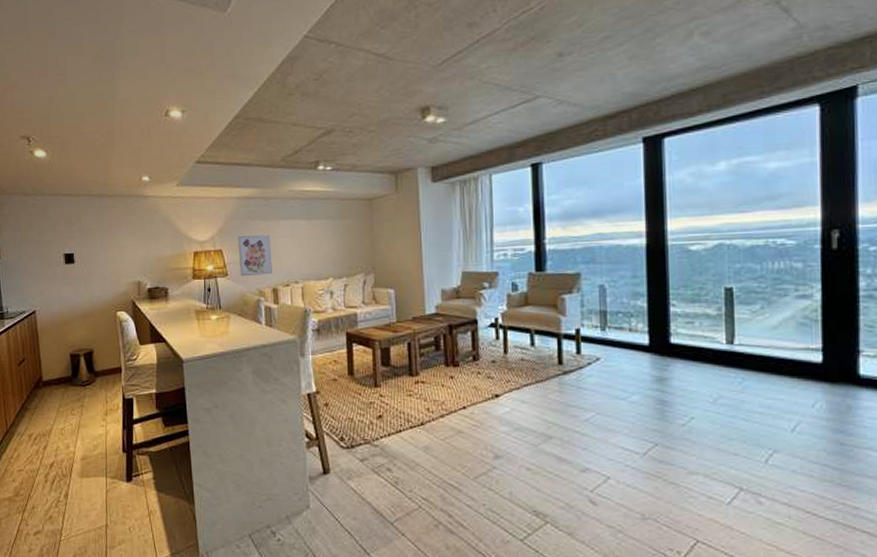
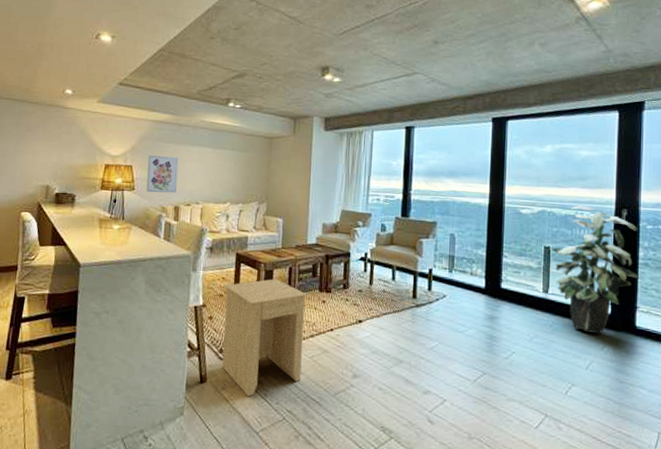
side table: none [337,357,434,486] -> present [222,279,308,397]
indoor plant: none [732,232,862,389] -> present [549,205,640,335]

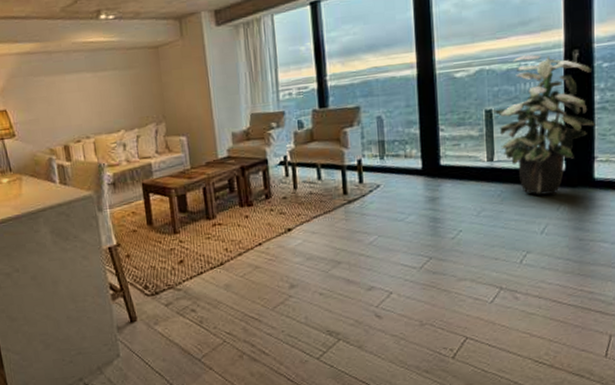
wall art: present [146,154,179,194] -> none [21,91,62,137]
side table: present [222,279,308,397] -> none [136,203,235,327]

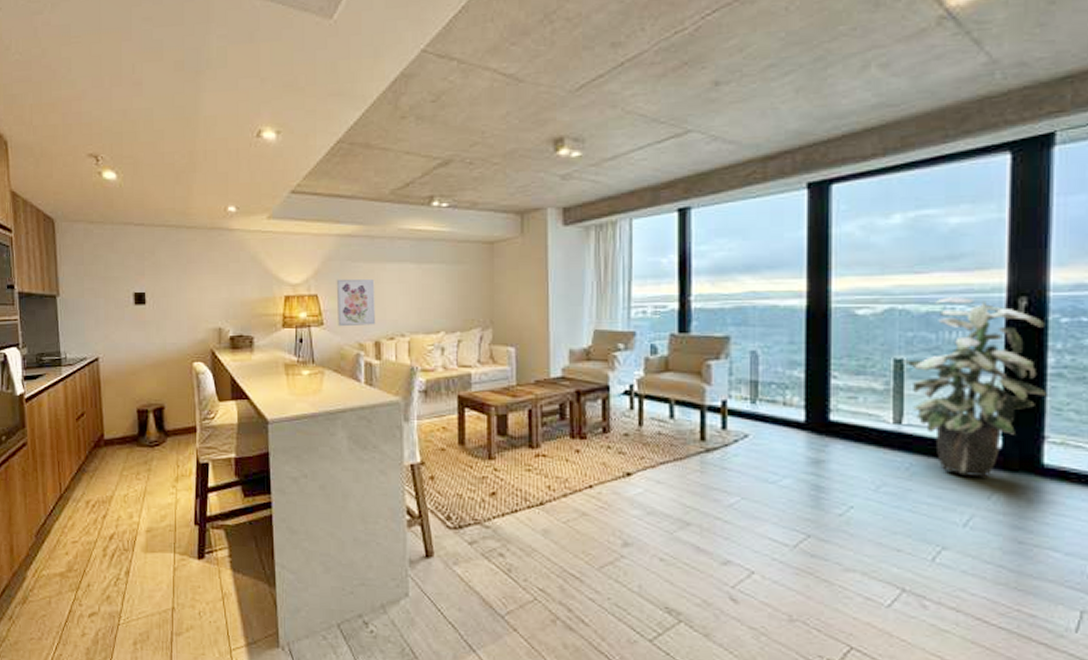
wall art: none [21,91,62,137] -> present [336,278,375,327]

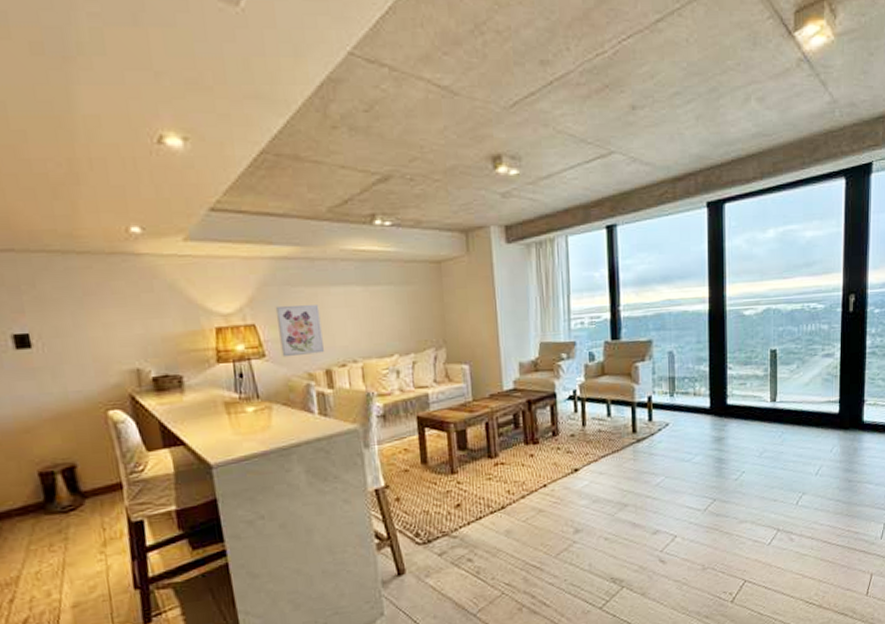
indoor plant: present [902,297,1049,478] -> none [776,296,867,437]

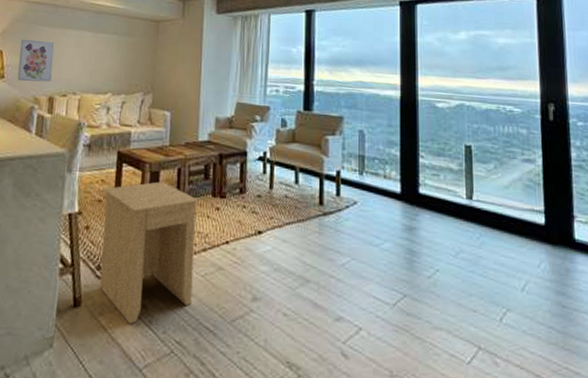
side table: none [408,439,516,579] -> present [99,181,199,325]

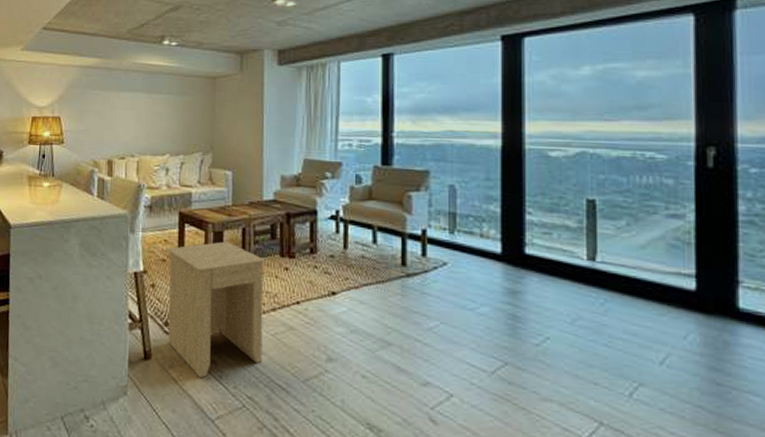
wall art: present [17,38,55,83] -> none [76,104,110,146]

